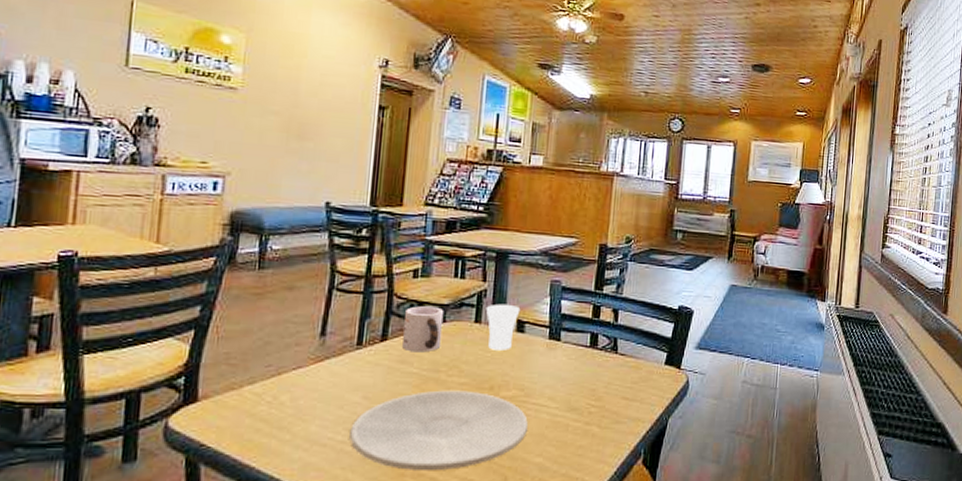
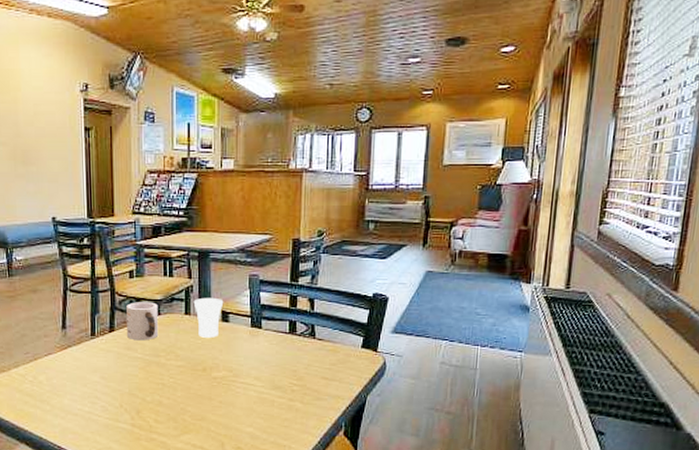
plate: present [349,390,528,470] -> none [94,371,238,436]

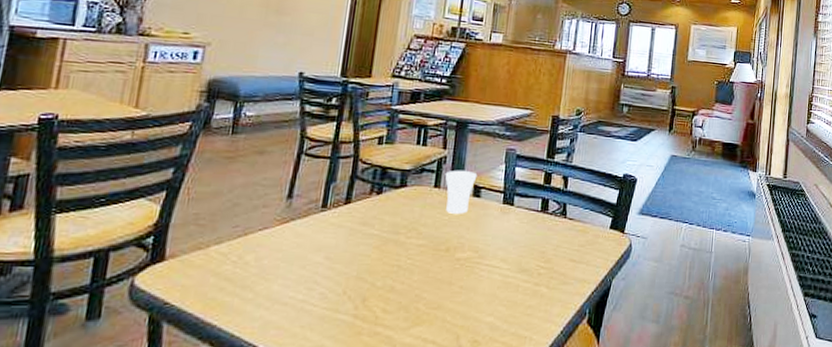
mug: present [127,302,159,341] -> none [365,171,406,215]

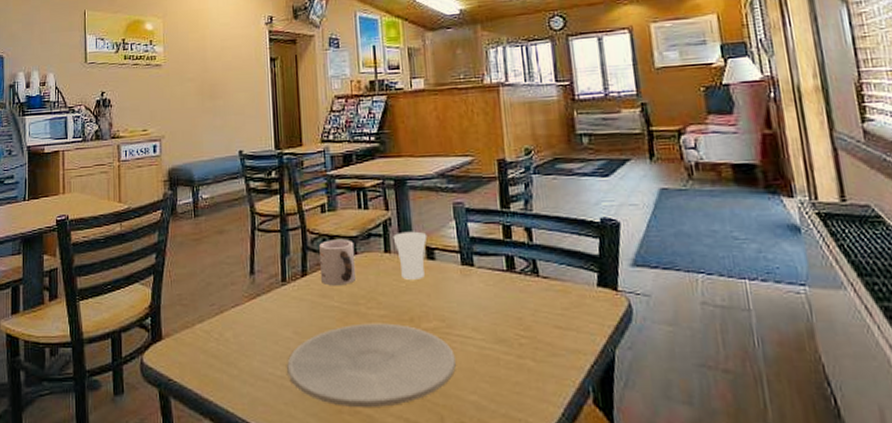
plate: none [310,251,481,329] -> present [287,323,456,407]
mug: none [365,171,406,215] -> present [319,239,357,286]

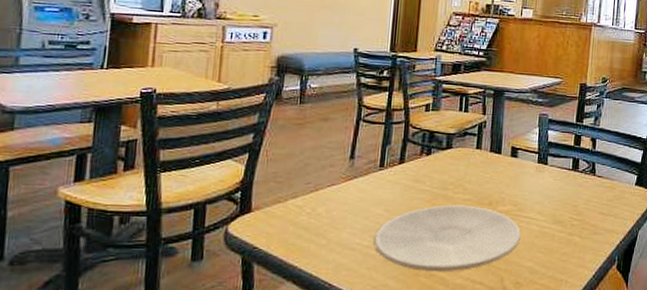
mug: present [319,239,357,286] -> none [417,135,451,173]
cup: present [392,231,428,280] -> none [485,133,514,172]

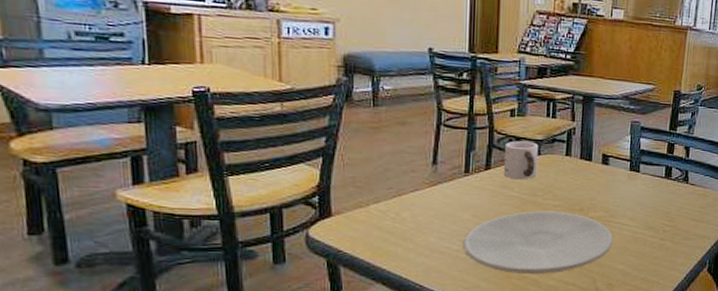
mug: none [417,135,451,173] -> present [504,141,539,180]

